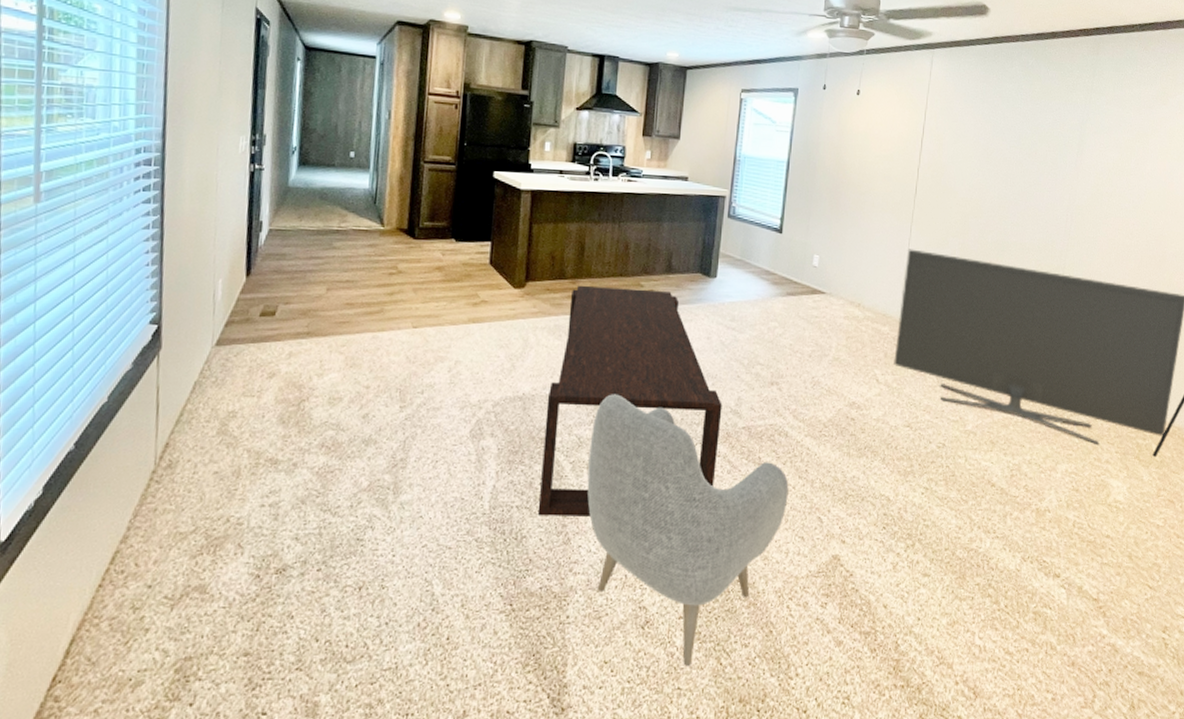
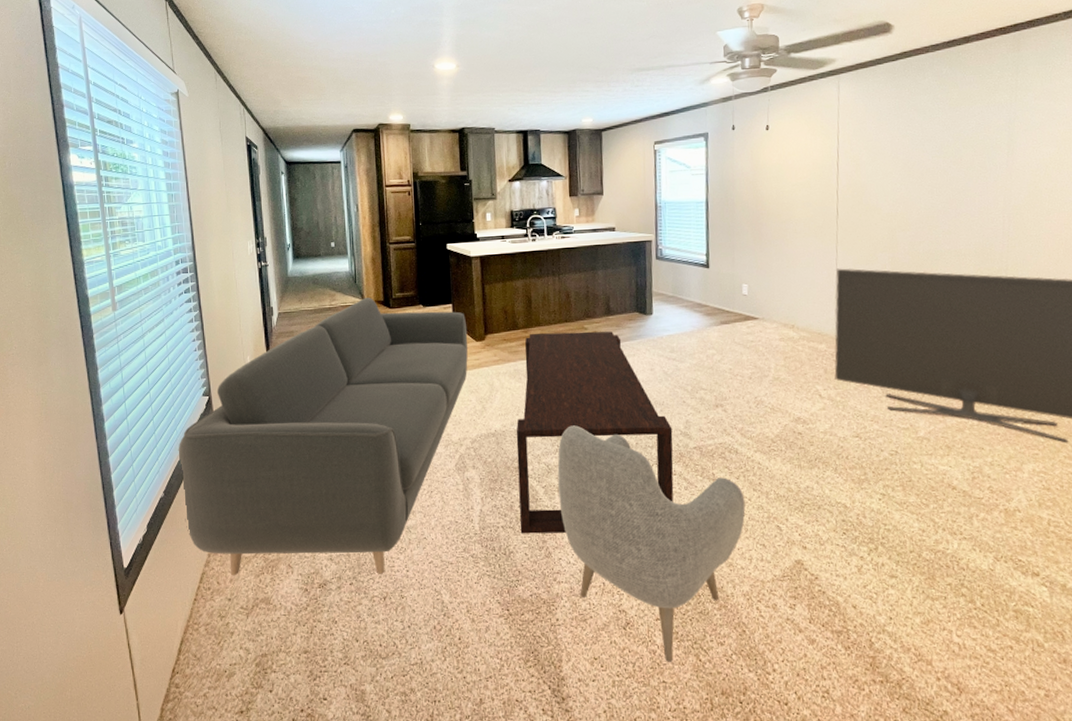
sofa: none [100,223,506,559] -> present [178,298,468,576]

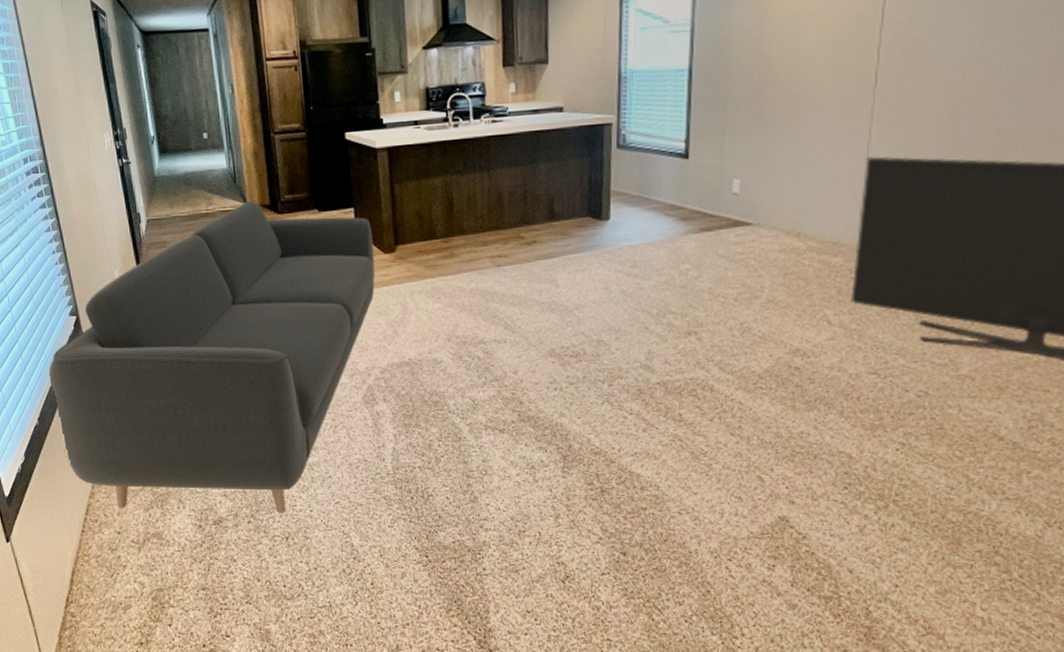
coffee table: present [516,331,674,534] -> none [435,241,631,476]
armchair: present [557,425,746,662] -> none [485,354,719,620]

